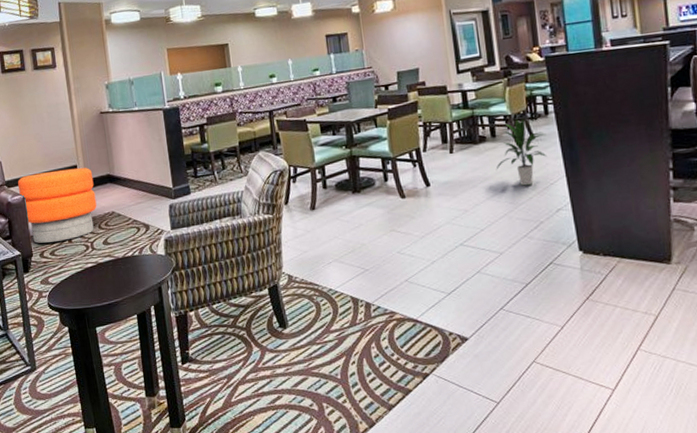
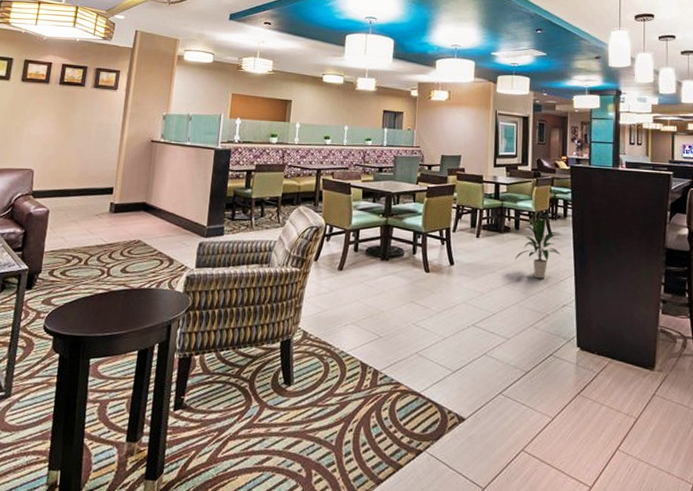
ottoman: present [17,167,97,244] -> none [44,188,128,262]

